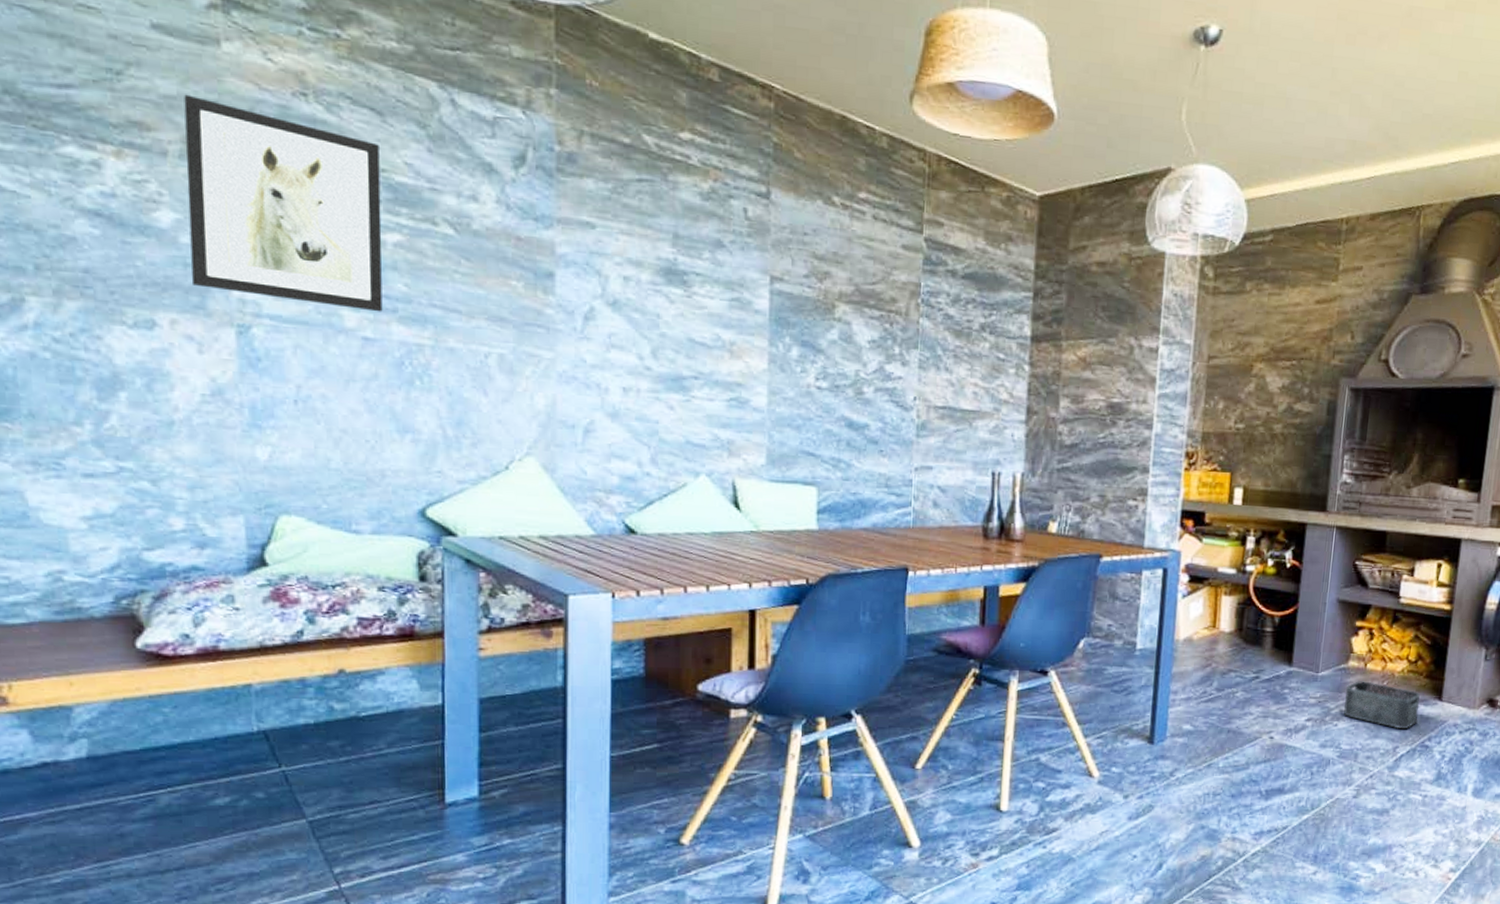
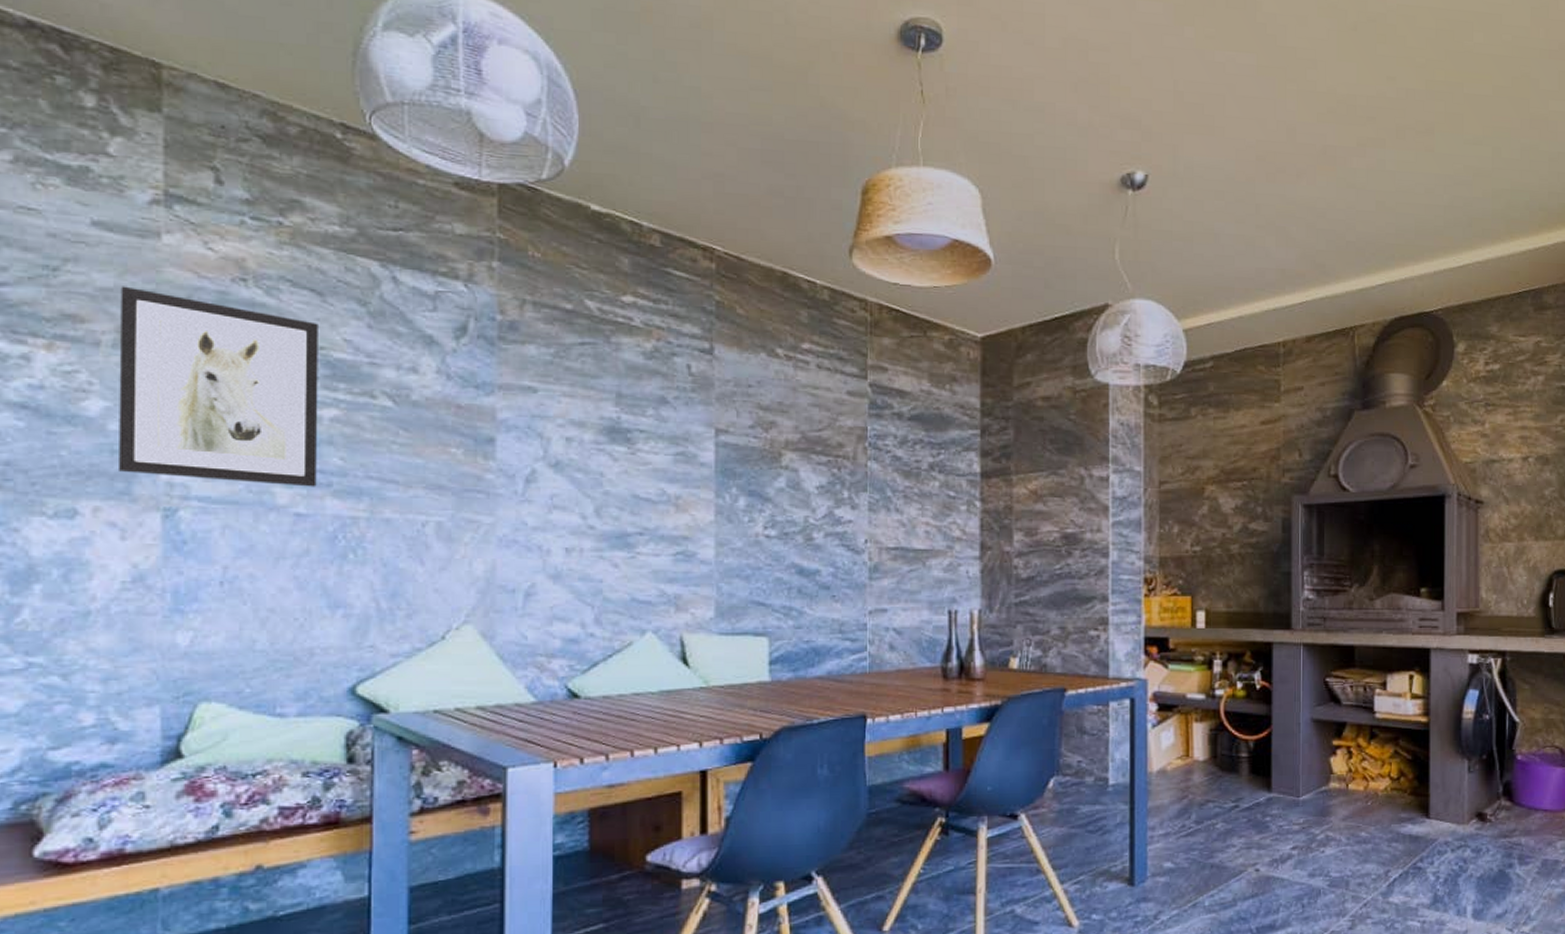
storage bin: present [1344,681,1420,729] -> none [1329,803,1407,851]

